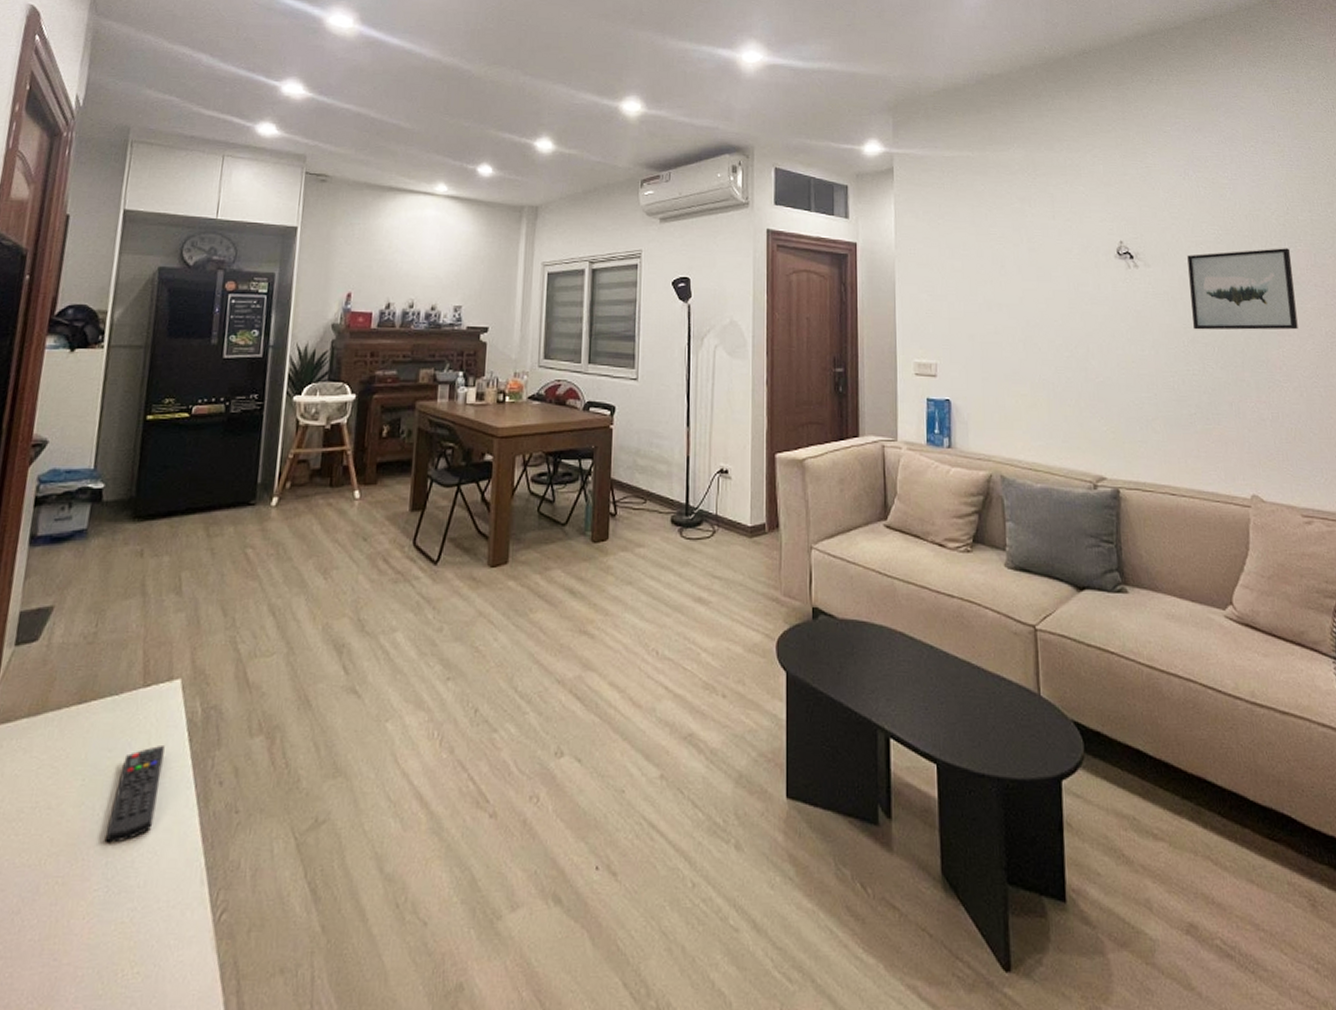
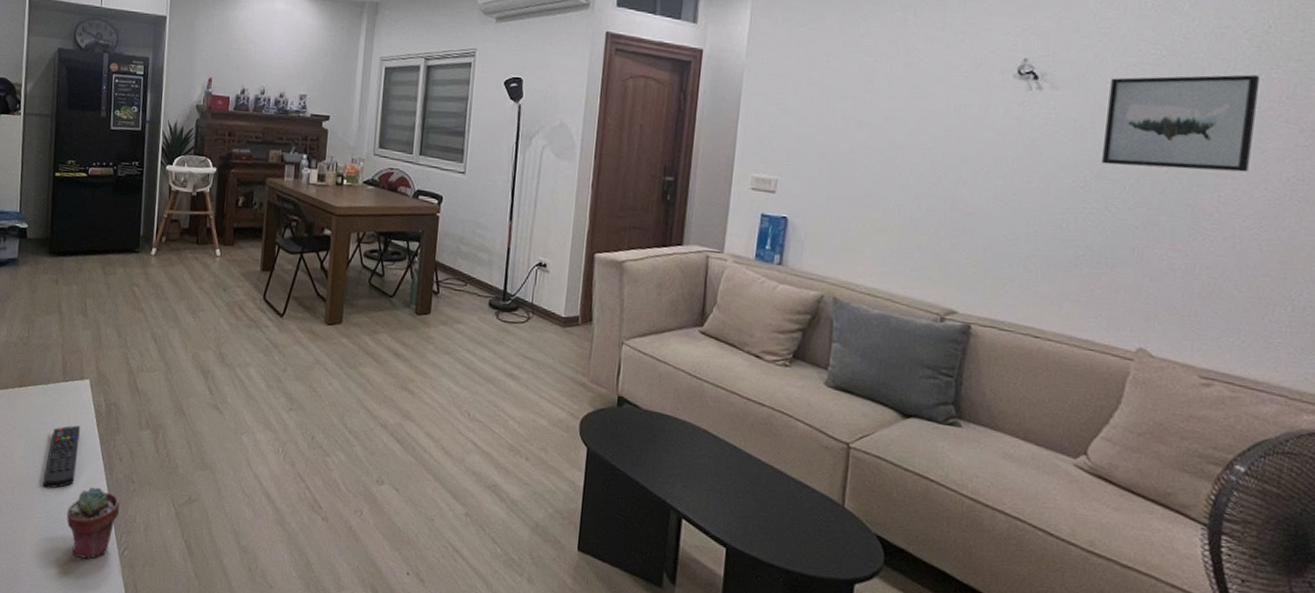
potted succulent: none [137,828,217,939] -> present [66,487,120,559]

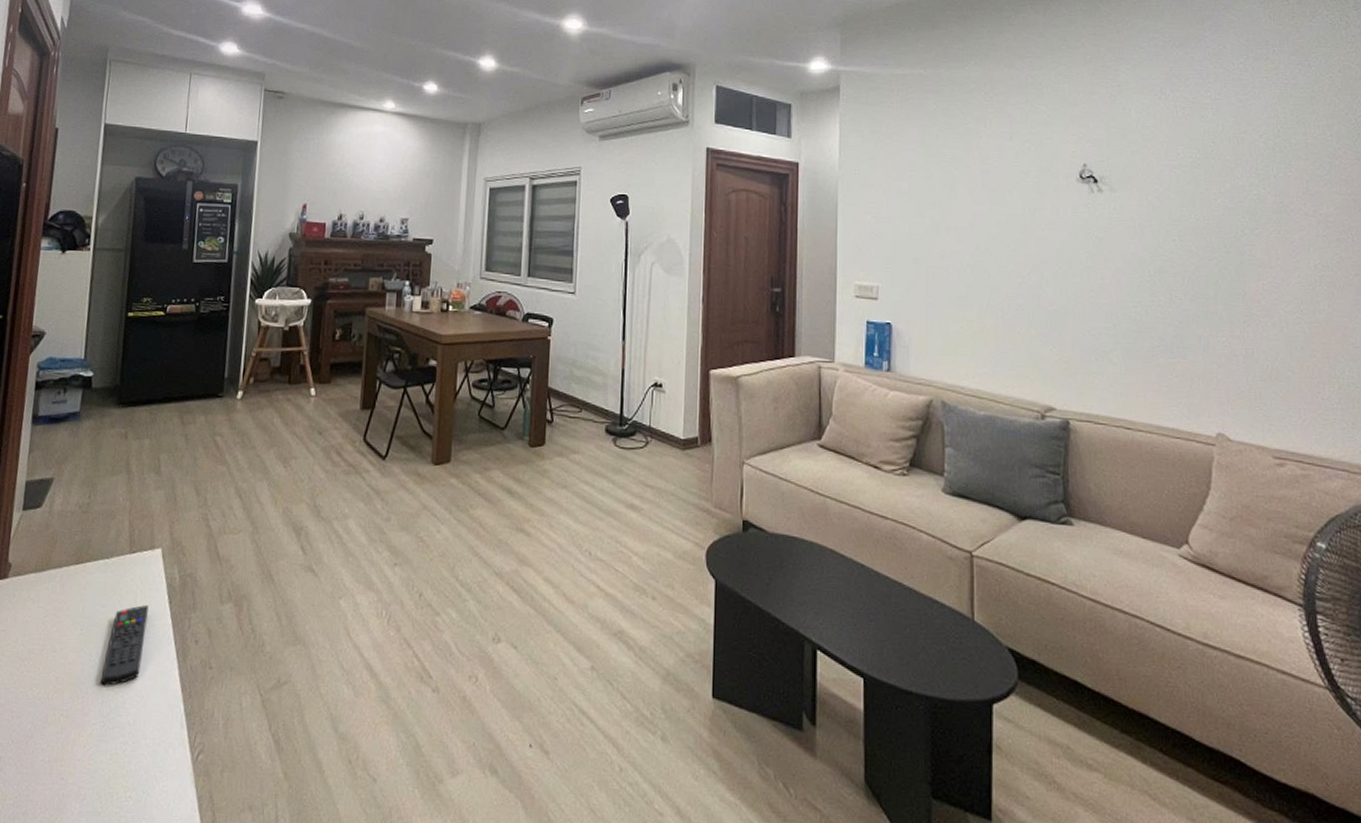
potted succulent: present [66,487,120,559] -> none [128,678,194,771]
wall art: present [1102,74,1261,173] -> none [1159,173,1283,262]

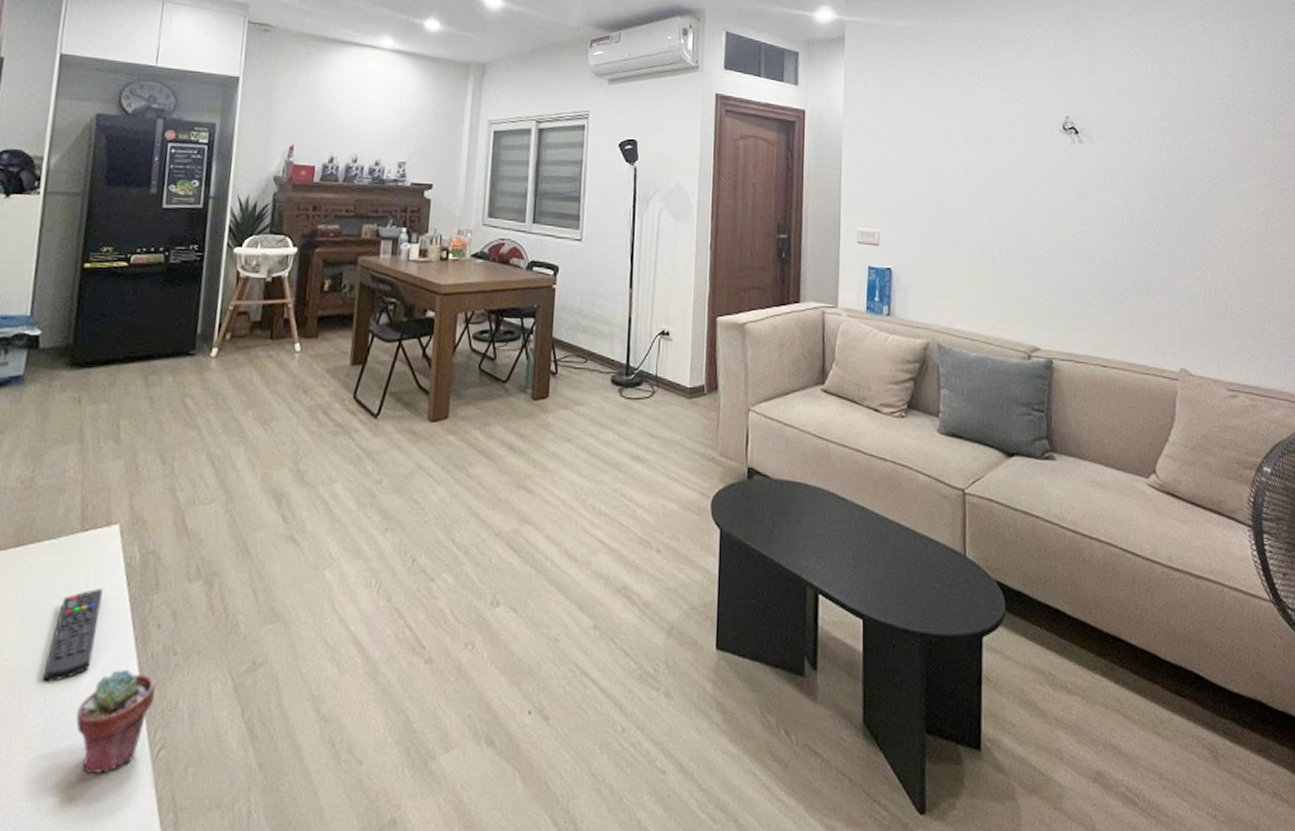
potted succulent: none [128,678,194,771] -> present [76,669,155,773]

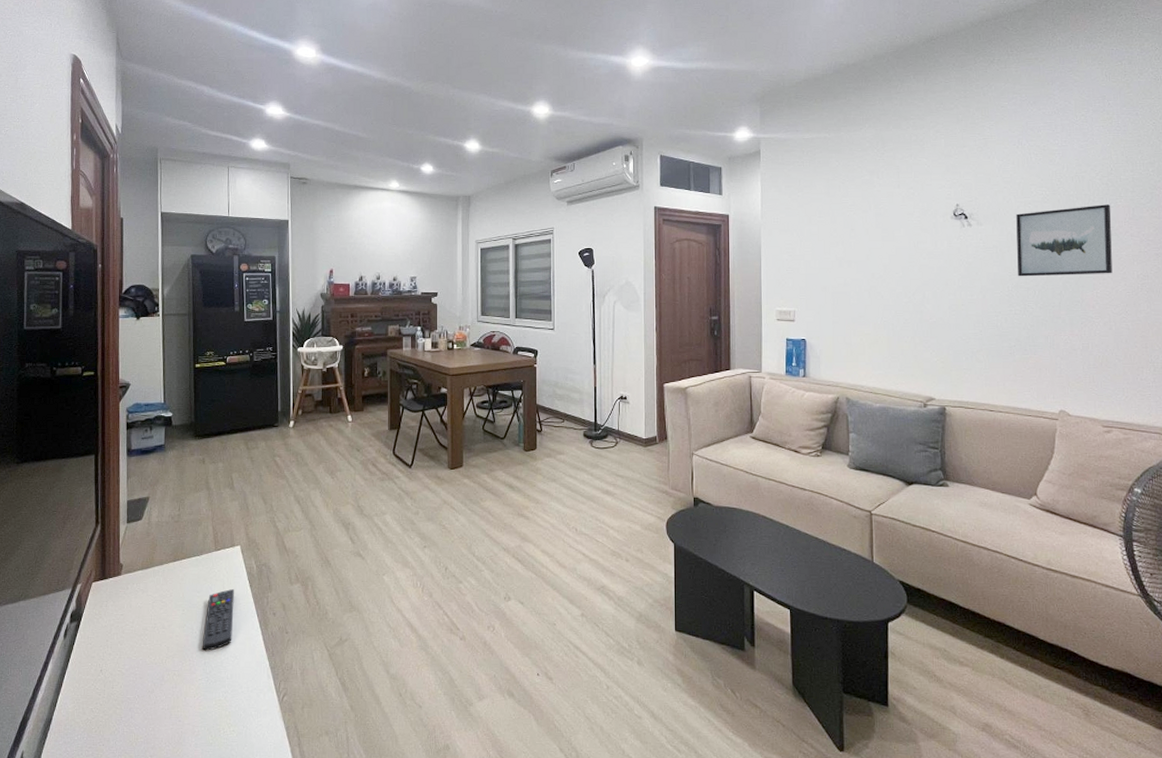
potted succulent: present [76,669,155,773] -> none [226,642,276,711]
wall art: none [1131,127,1235,209] -> present [1016,204,1113,277]

